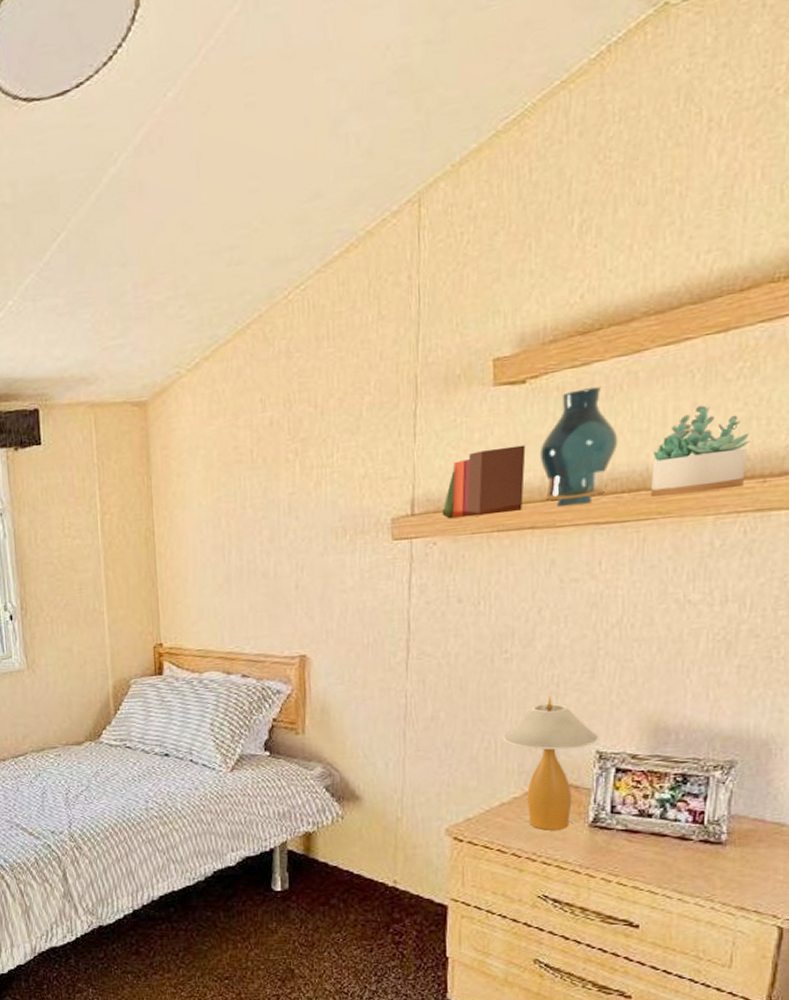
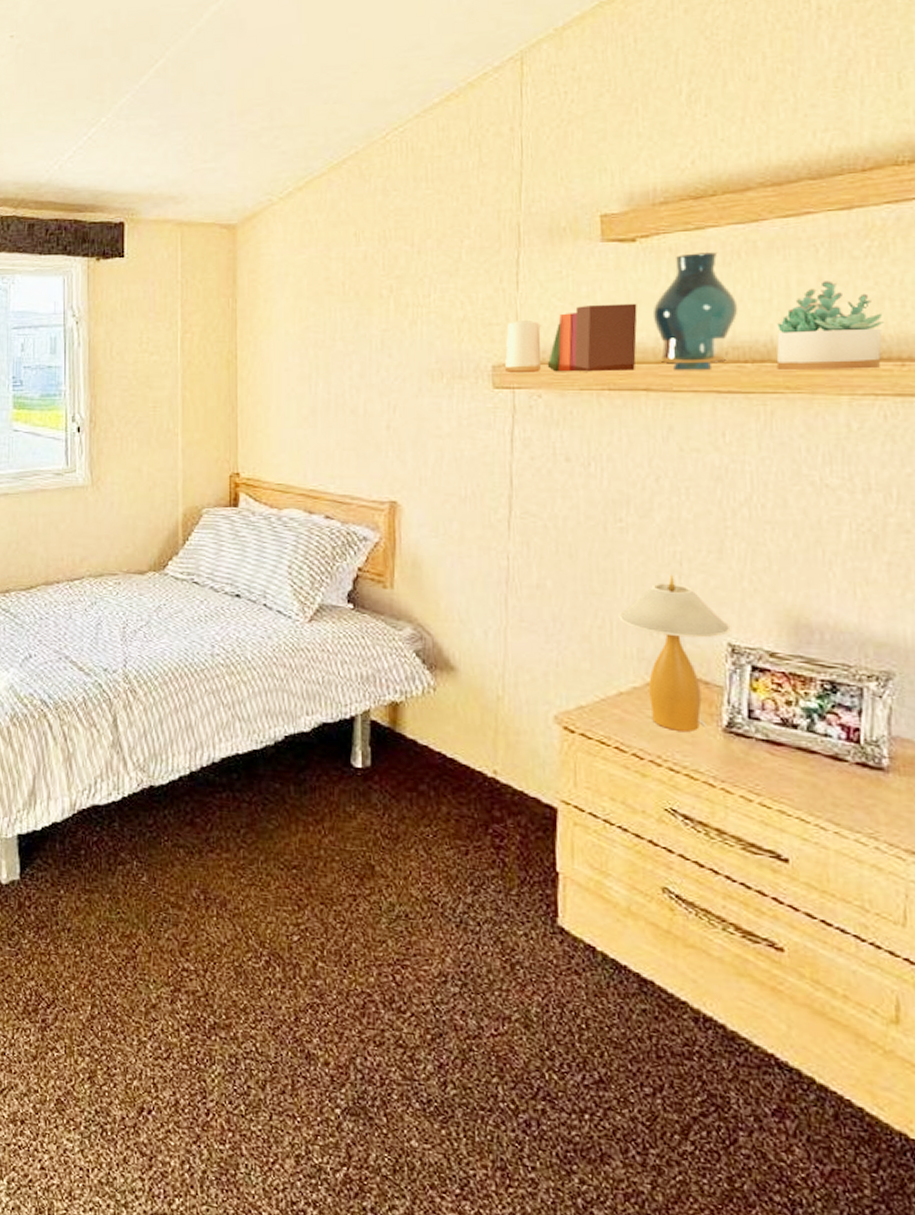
candle: none [402,470,437,525] -> present [504,319,541,374]

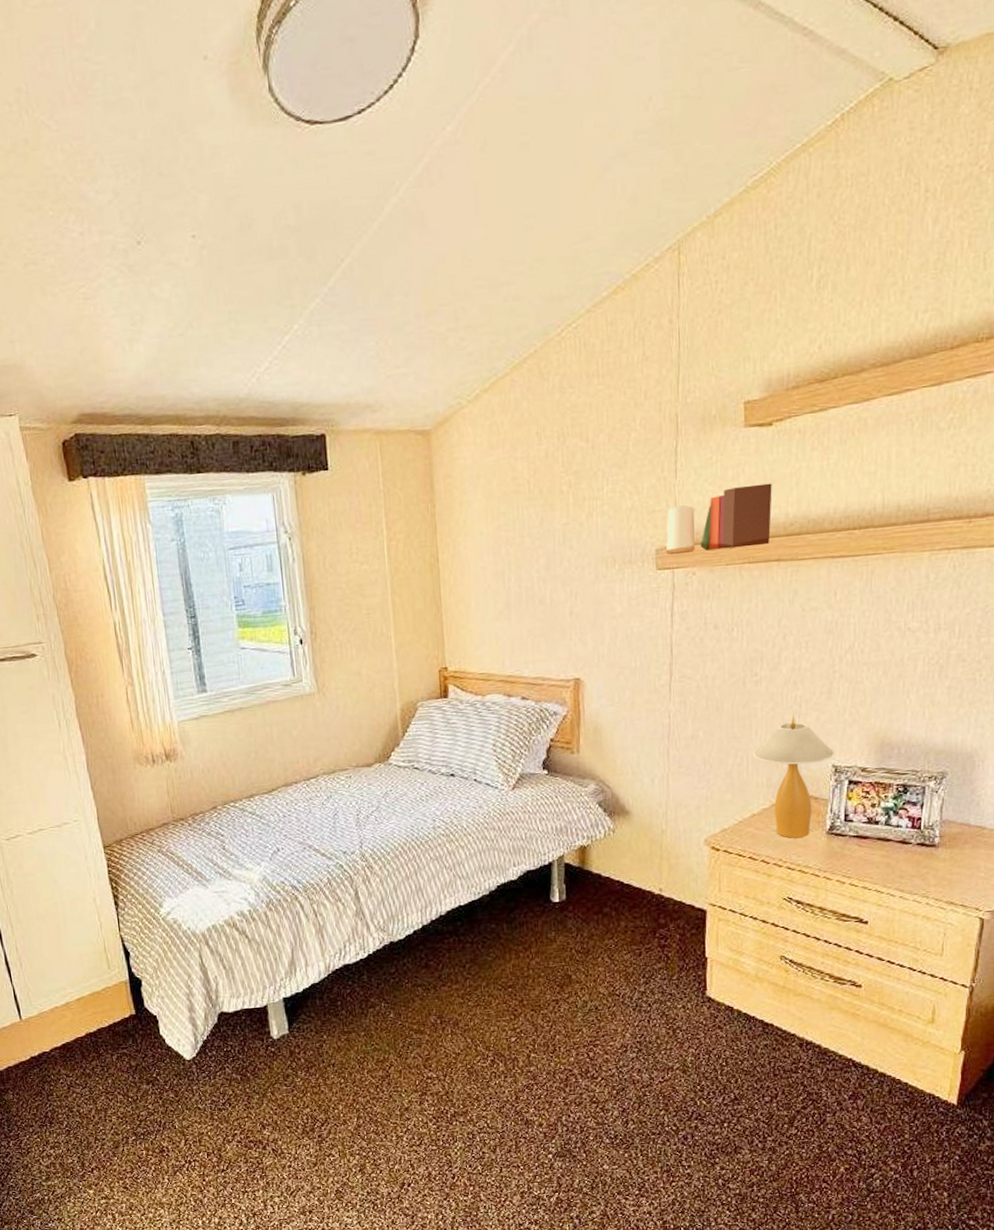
vase: present [652,252,738,371] -> none [784,431,851,542]
succulent plant: present [776,281,884,369] -> none [877,451,958,533]

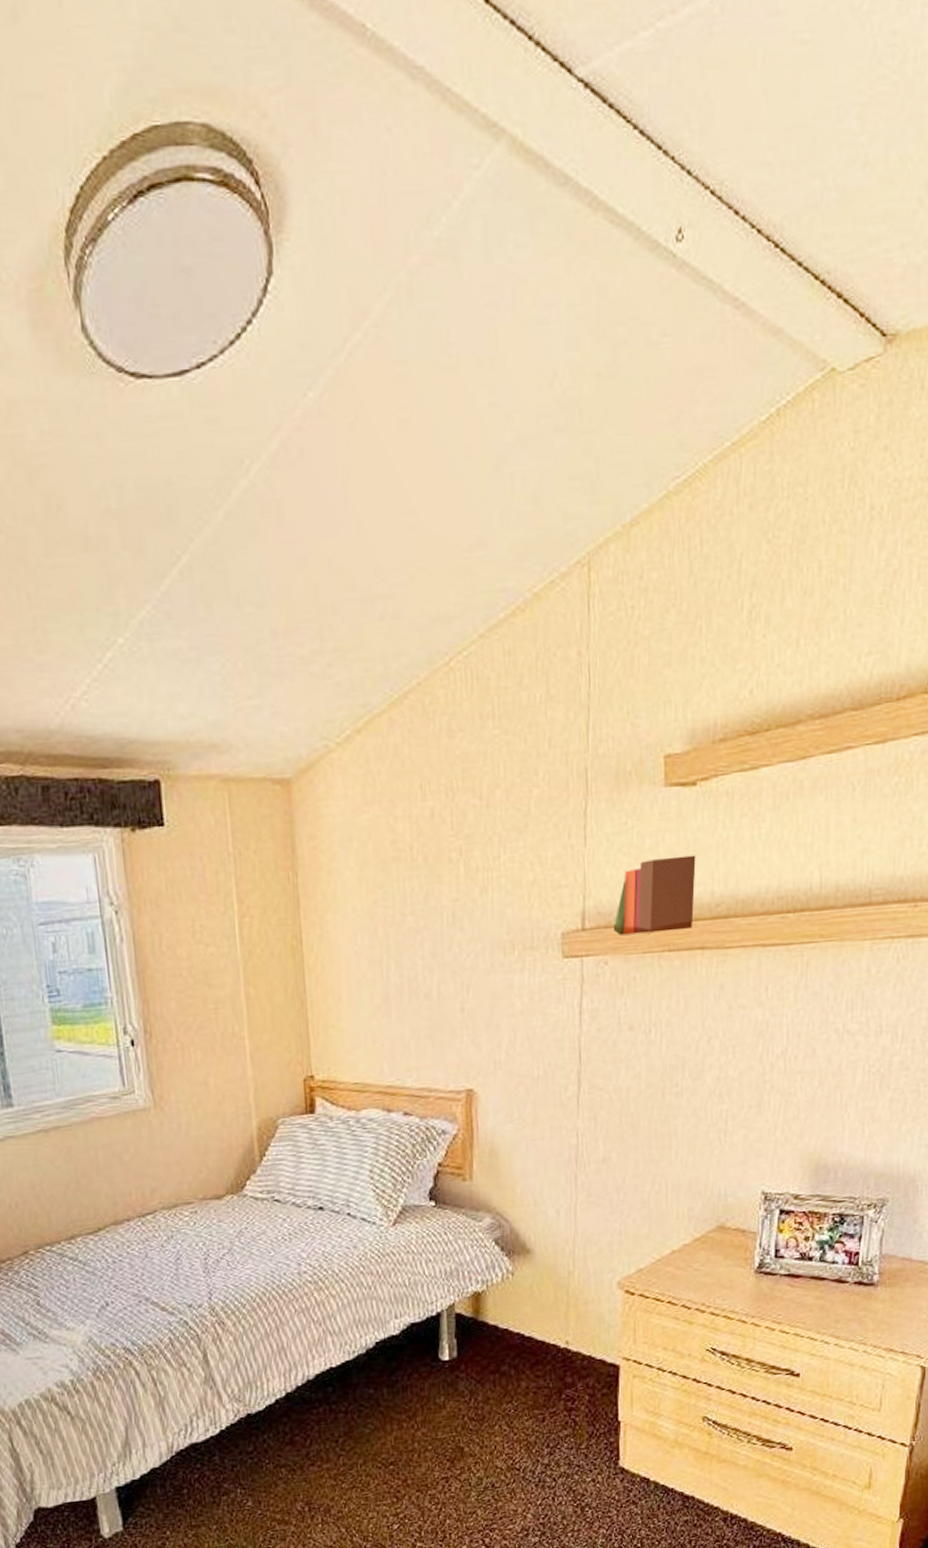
candle: present [665,504,695,555] -> none [573,879,608,940]
table lamp: present [753,714,835,838] -> none [673,1132,765,1279]

